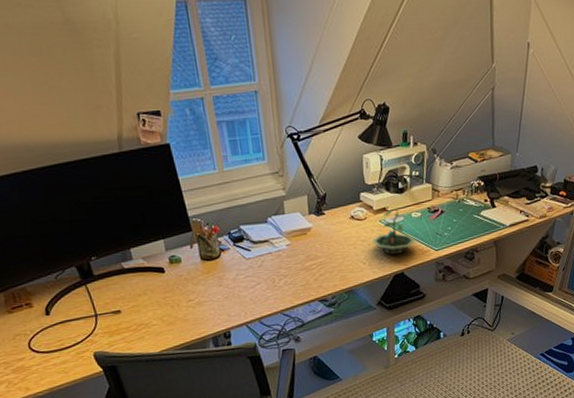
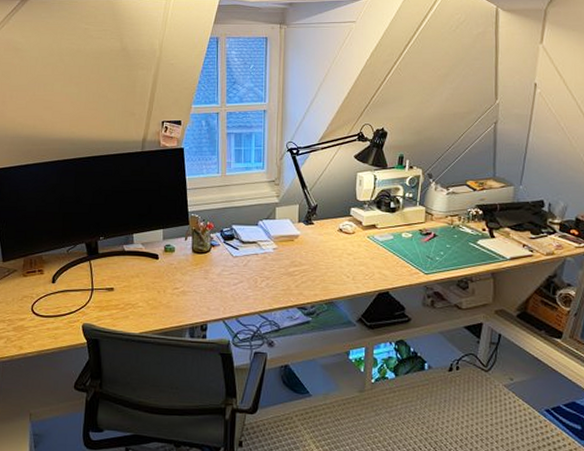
terrarium: present [371,208,417,255] -> none [358,226,405,273]

